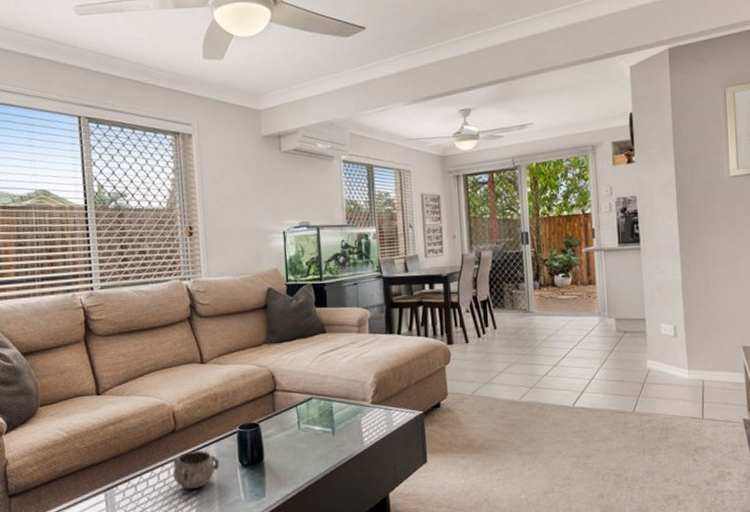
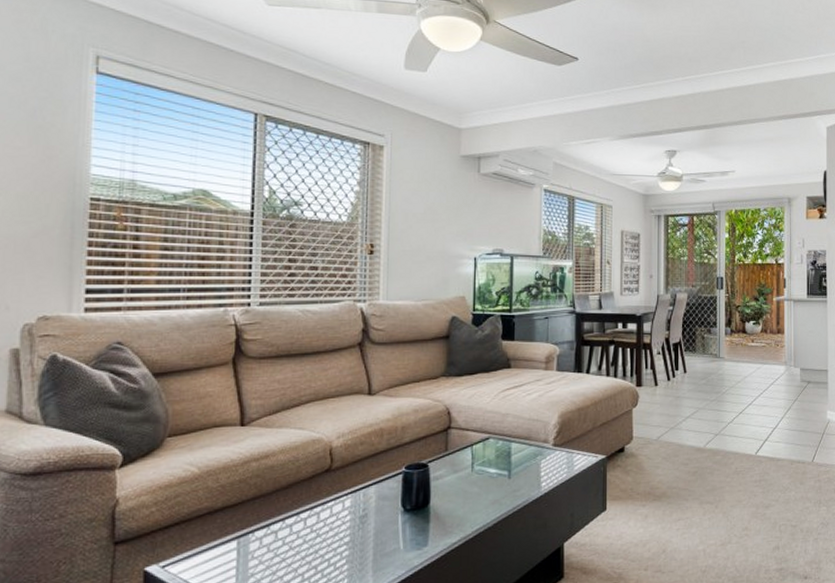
decorative bowl: present [173,451,220,490] -> none [323,493,379,538]

